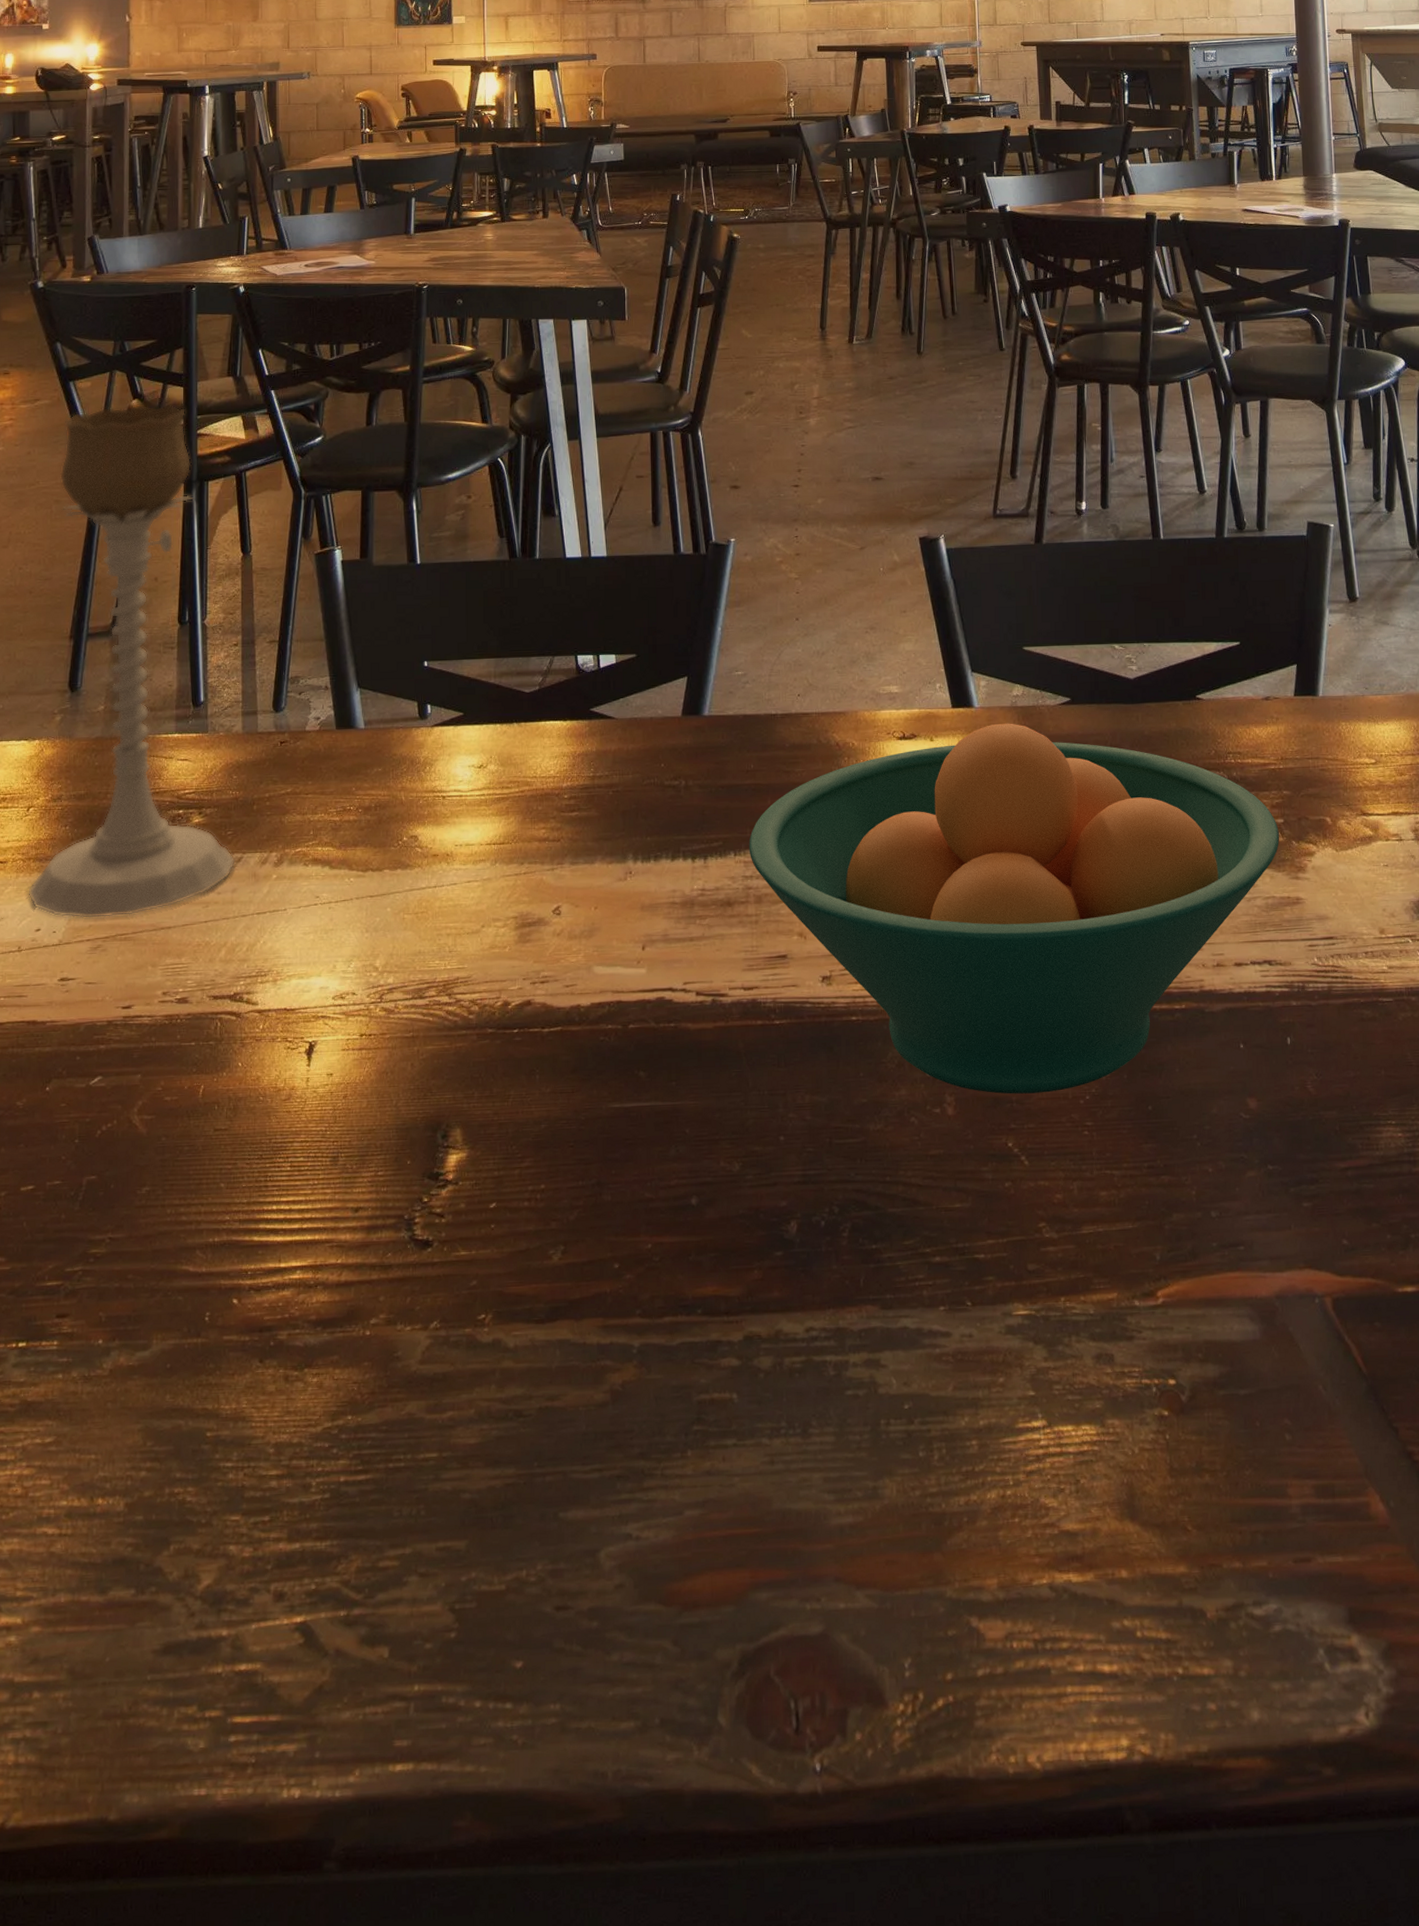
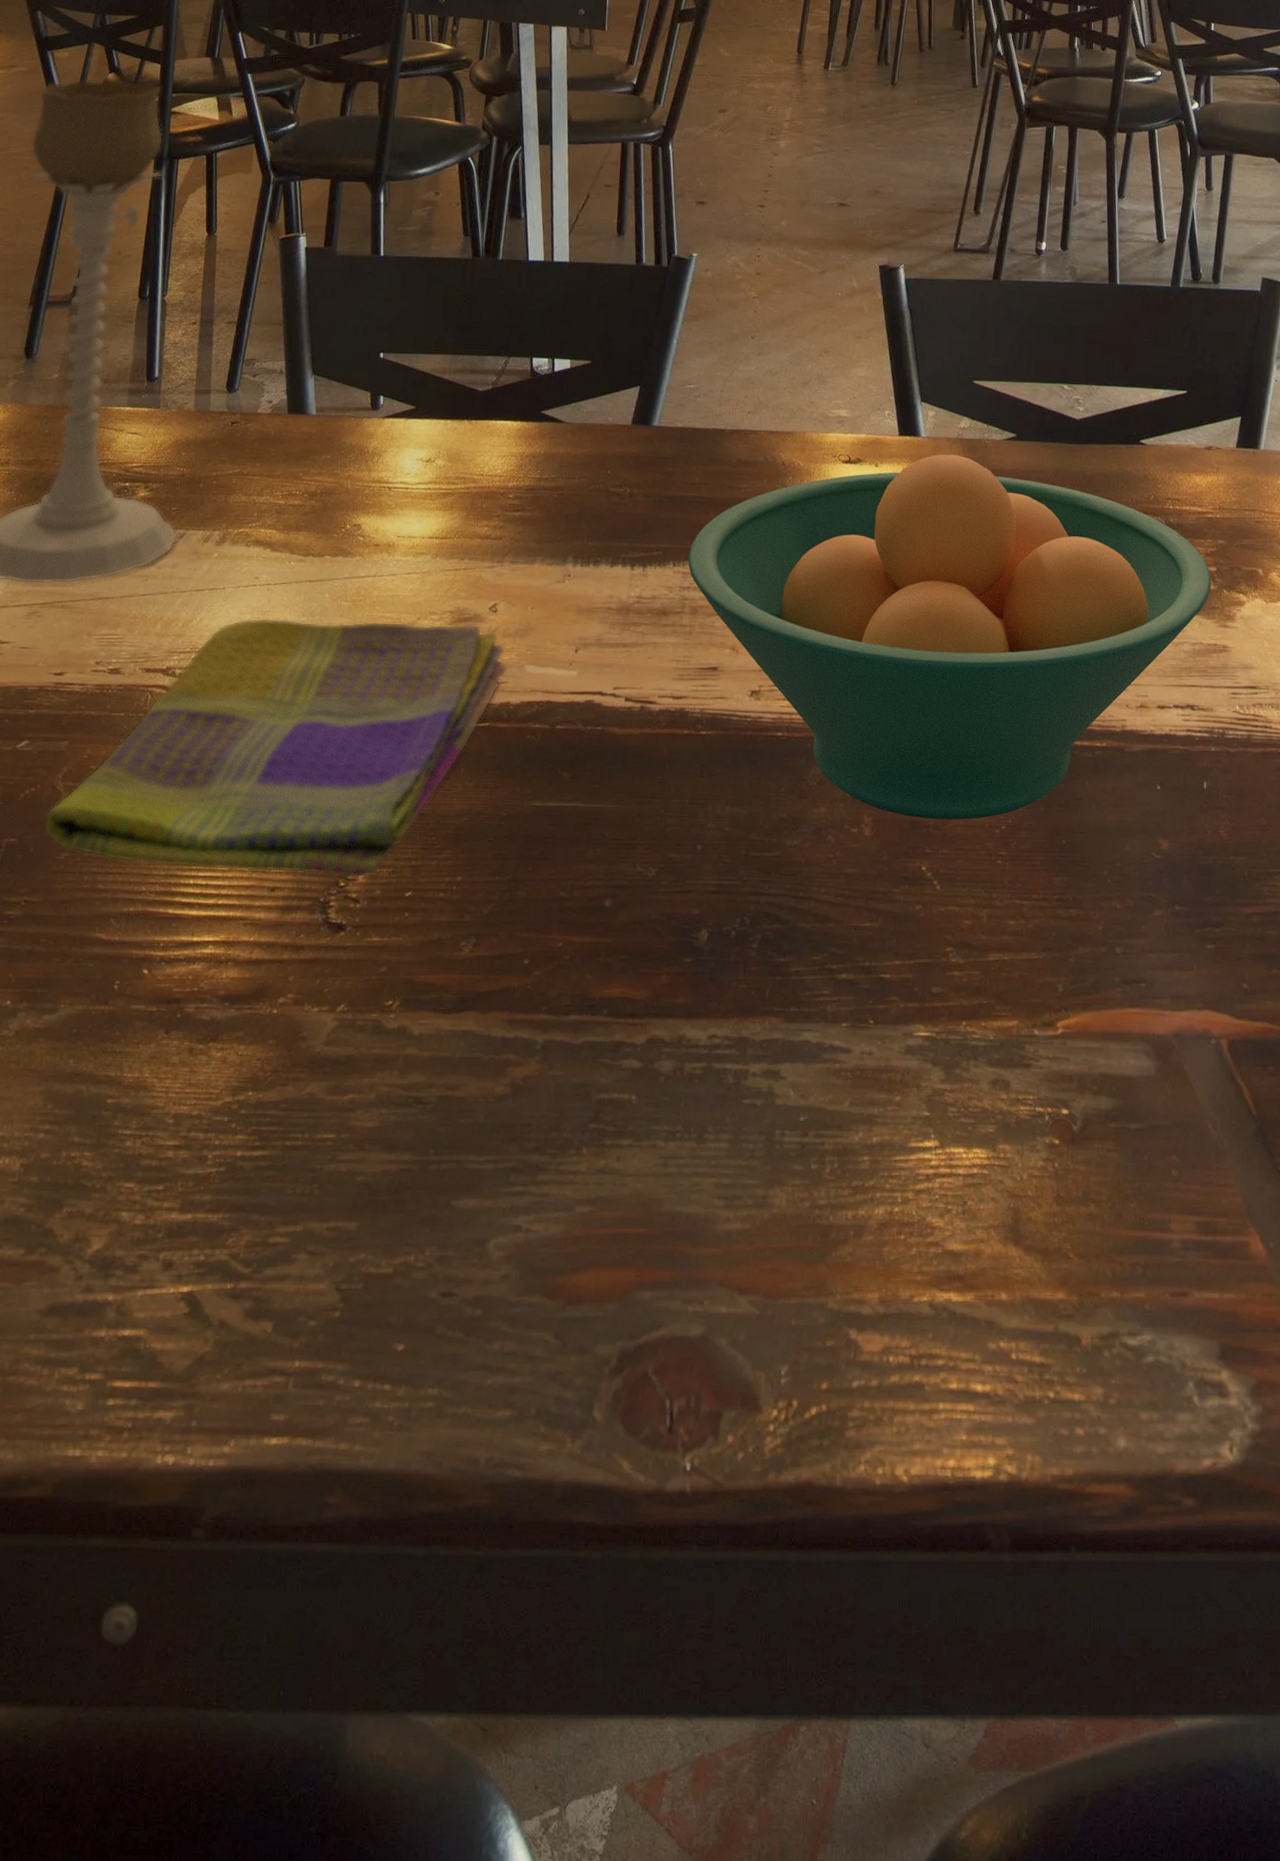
dish towel: none [122,928,576,1195] -> present [43,617,508,878]

